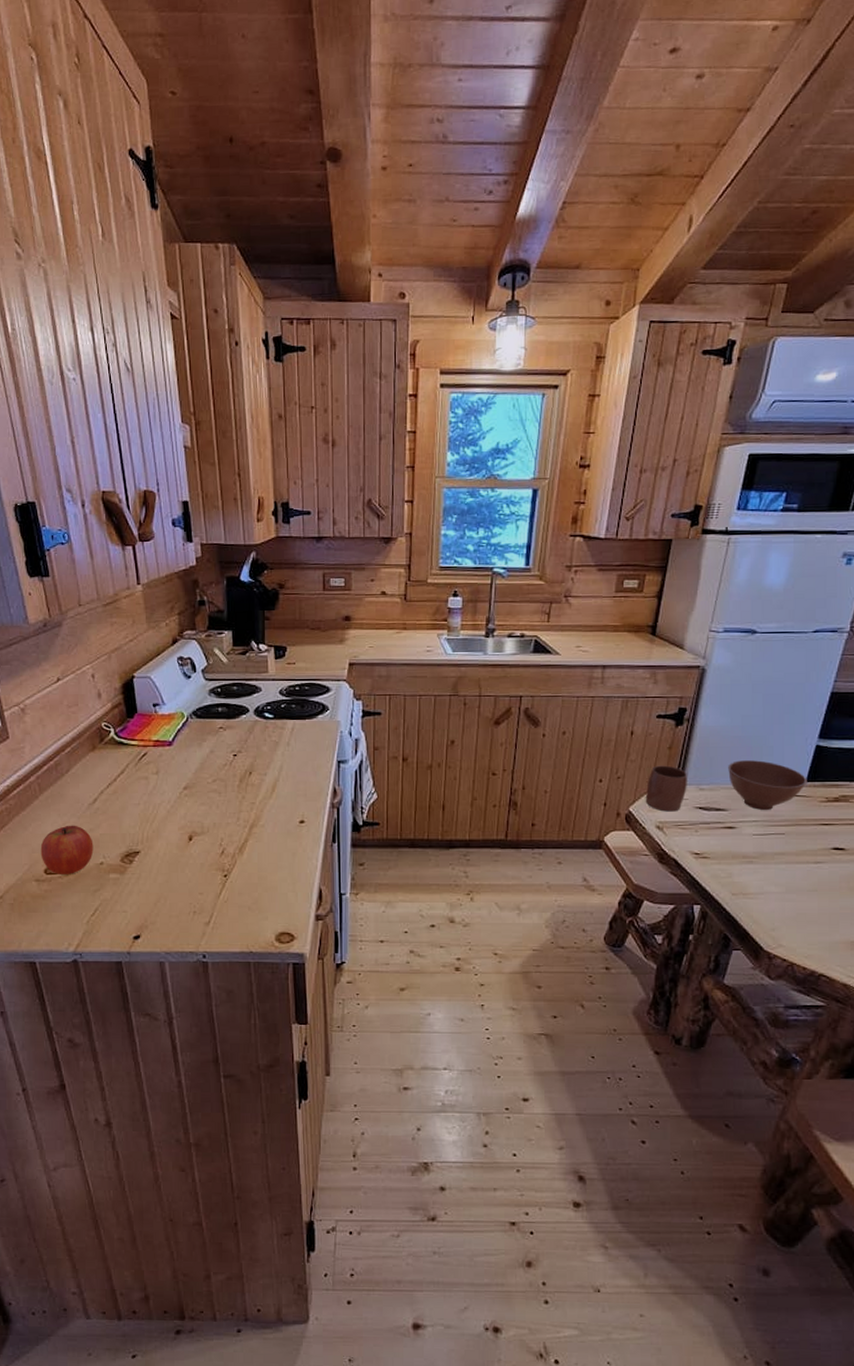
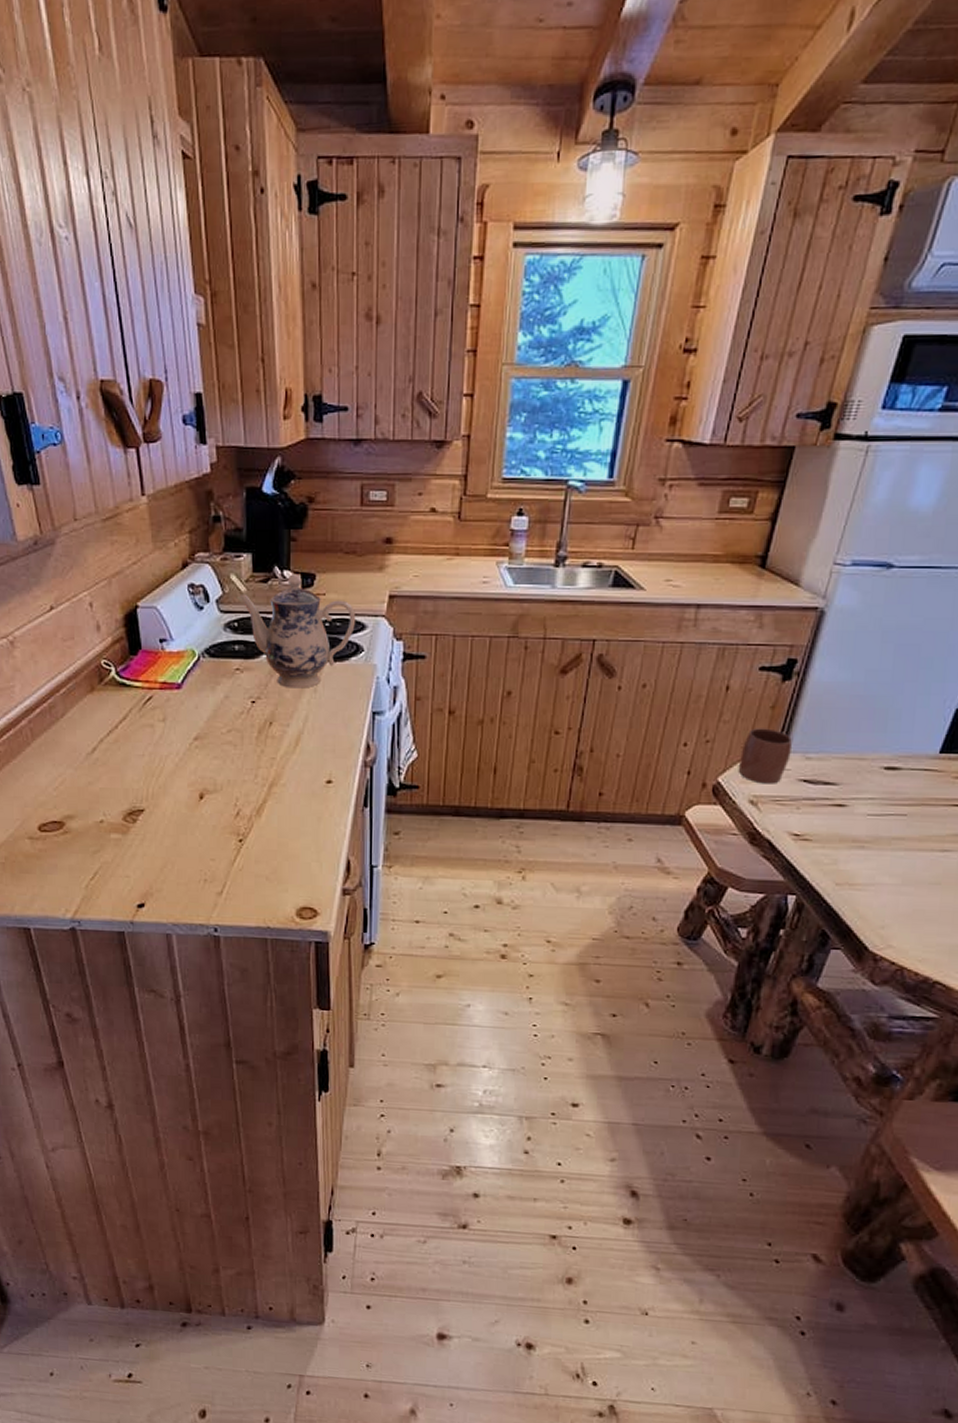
fruit: present [40,825,94,874] -> none [33,777,93,833]
teapot: none [219,647,322,743] -> present [236,574,356,689]
bowl: present [728,760,807,810] -> none [843,725,941,786]

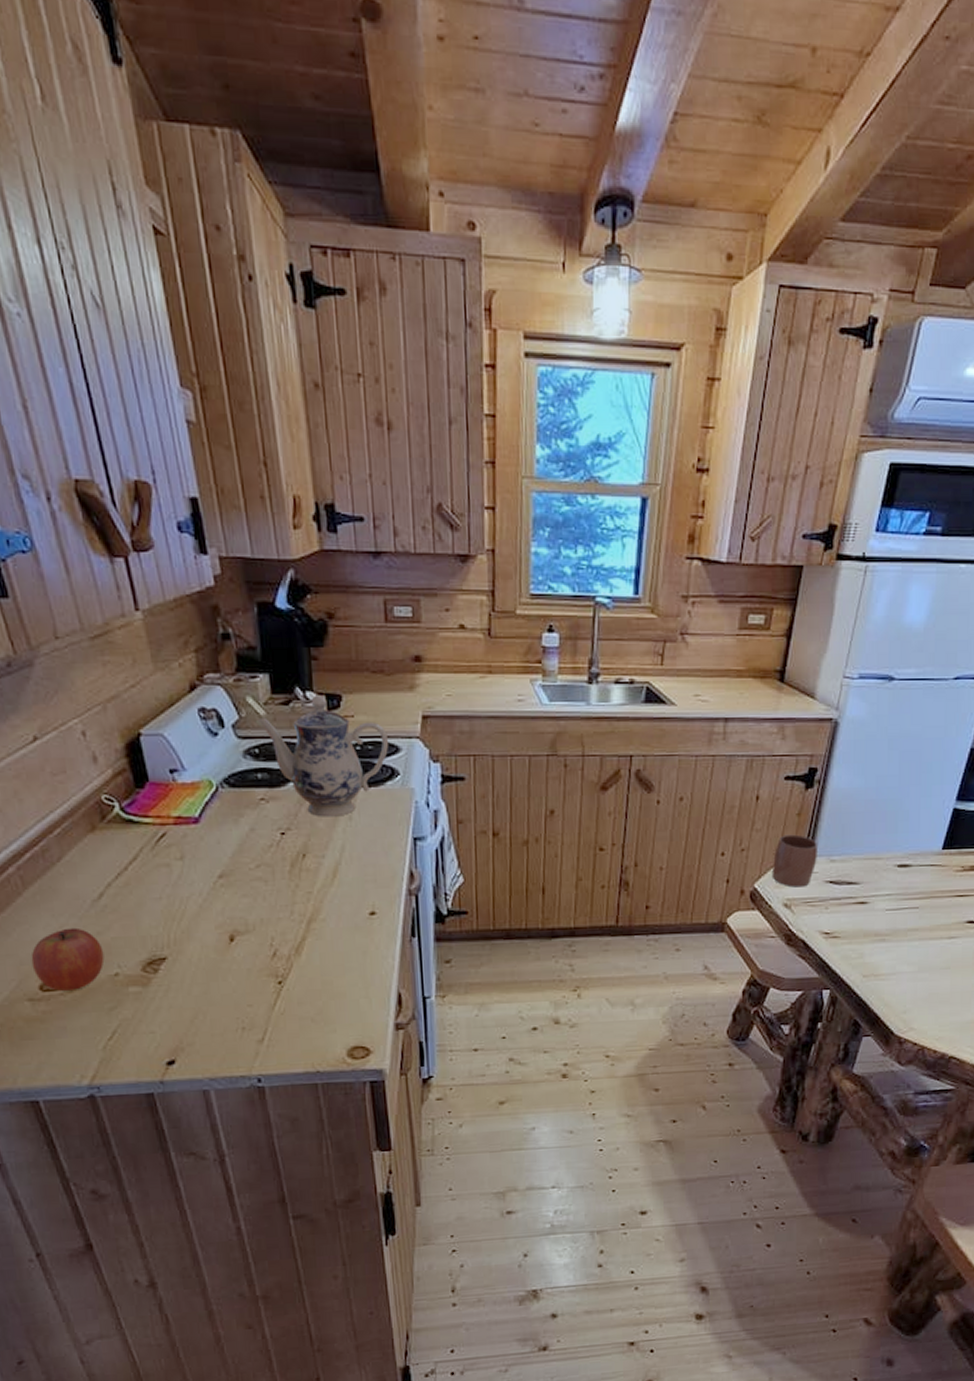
fruit: none [33,777,93,833] -> present [31,927,105,991]

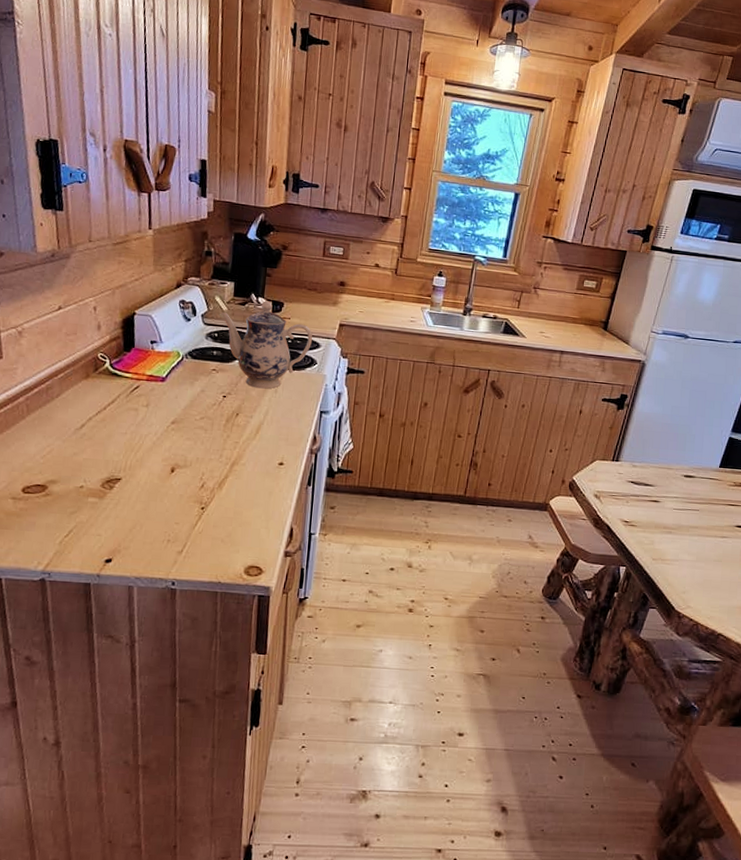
fruit: present [31,927,105,991] -> none [20,447,76,495]
mug: present [772,834,817,888] -> none [587,442,624,484]

